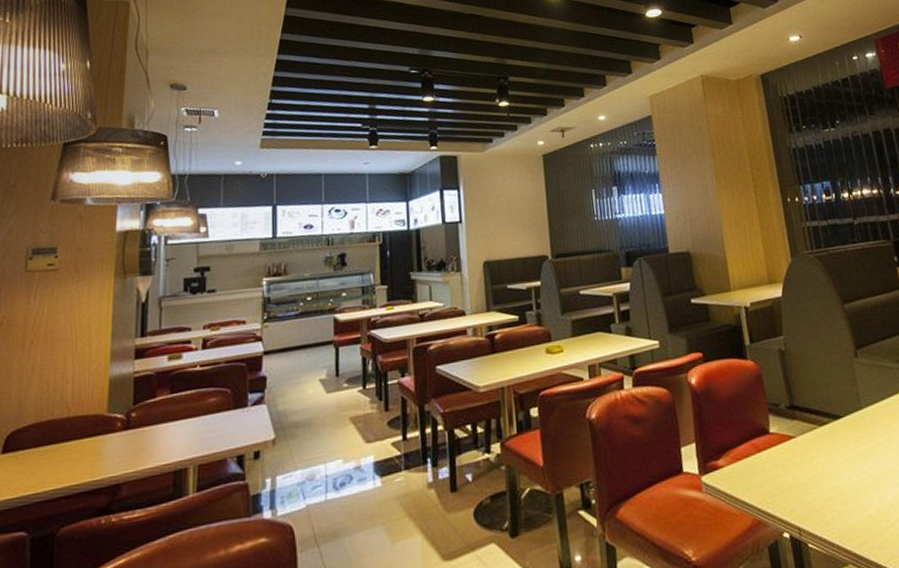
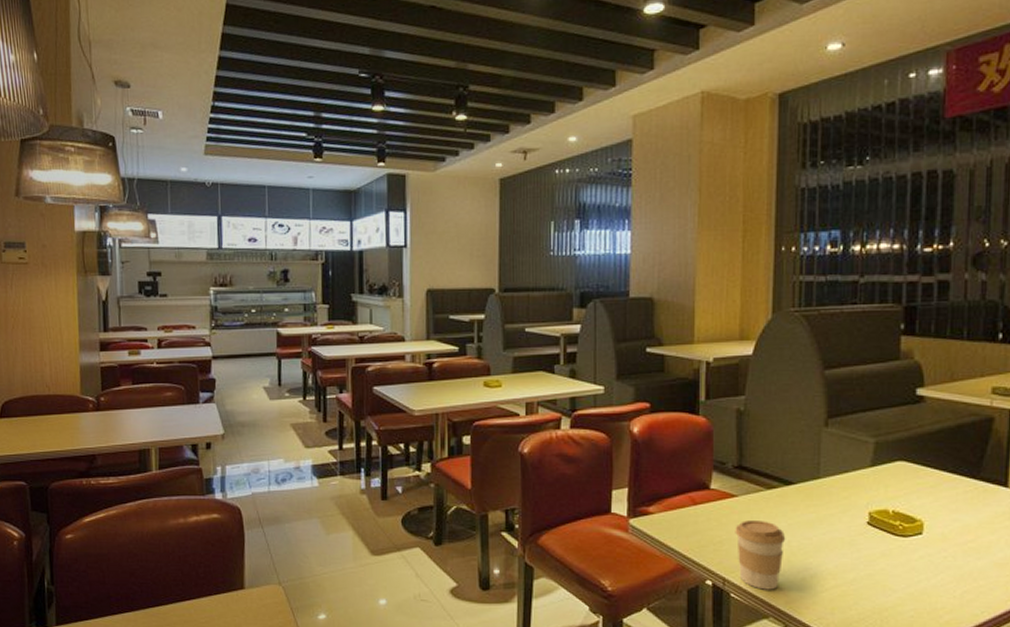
coffee cup: none [799,459,849,535] -> present [735,521,786,590]

